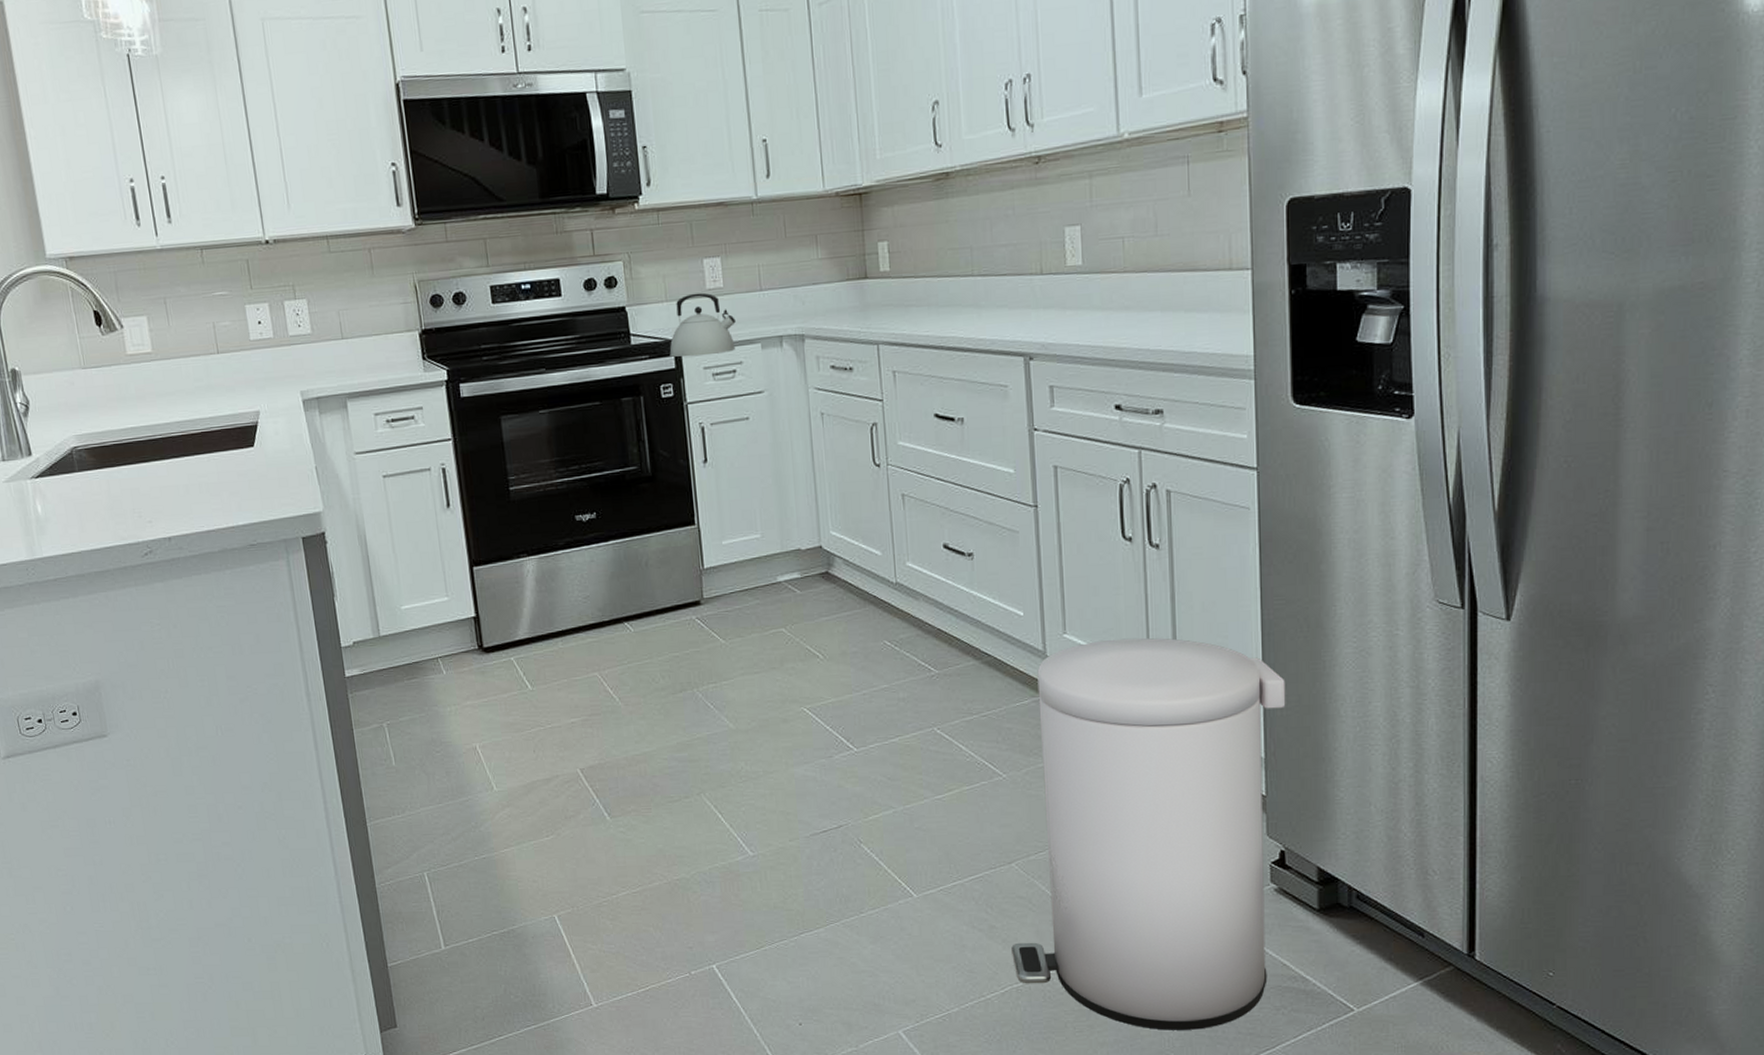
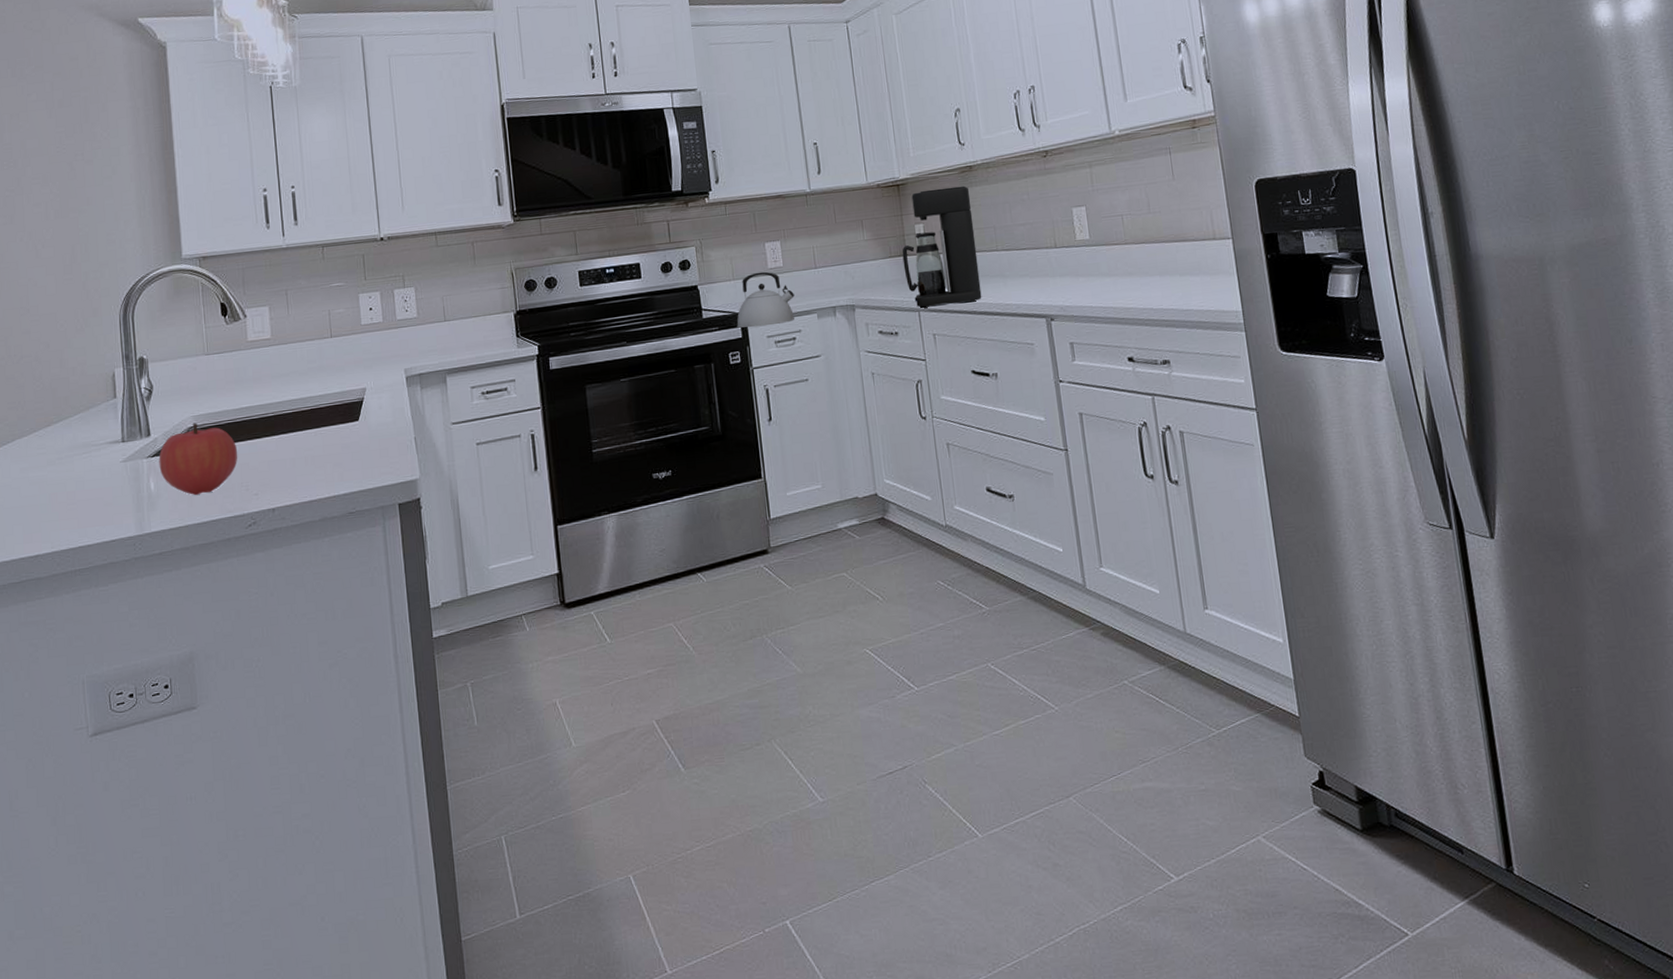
fruit: none [43,442,128,520] -> present [159,422,238,495]
coffee maker: none [861,196,952,340] -> present [902,185,982,307]
pedal bin: present [1011,637,1286,1030] -> none [1076,567,1323,967]

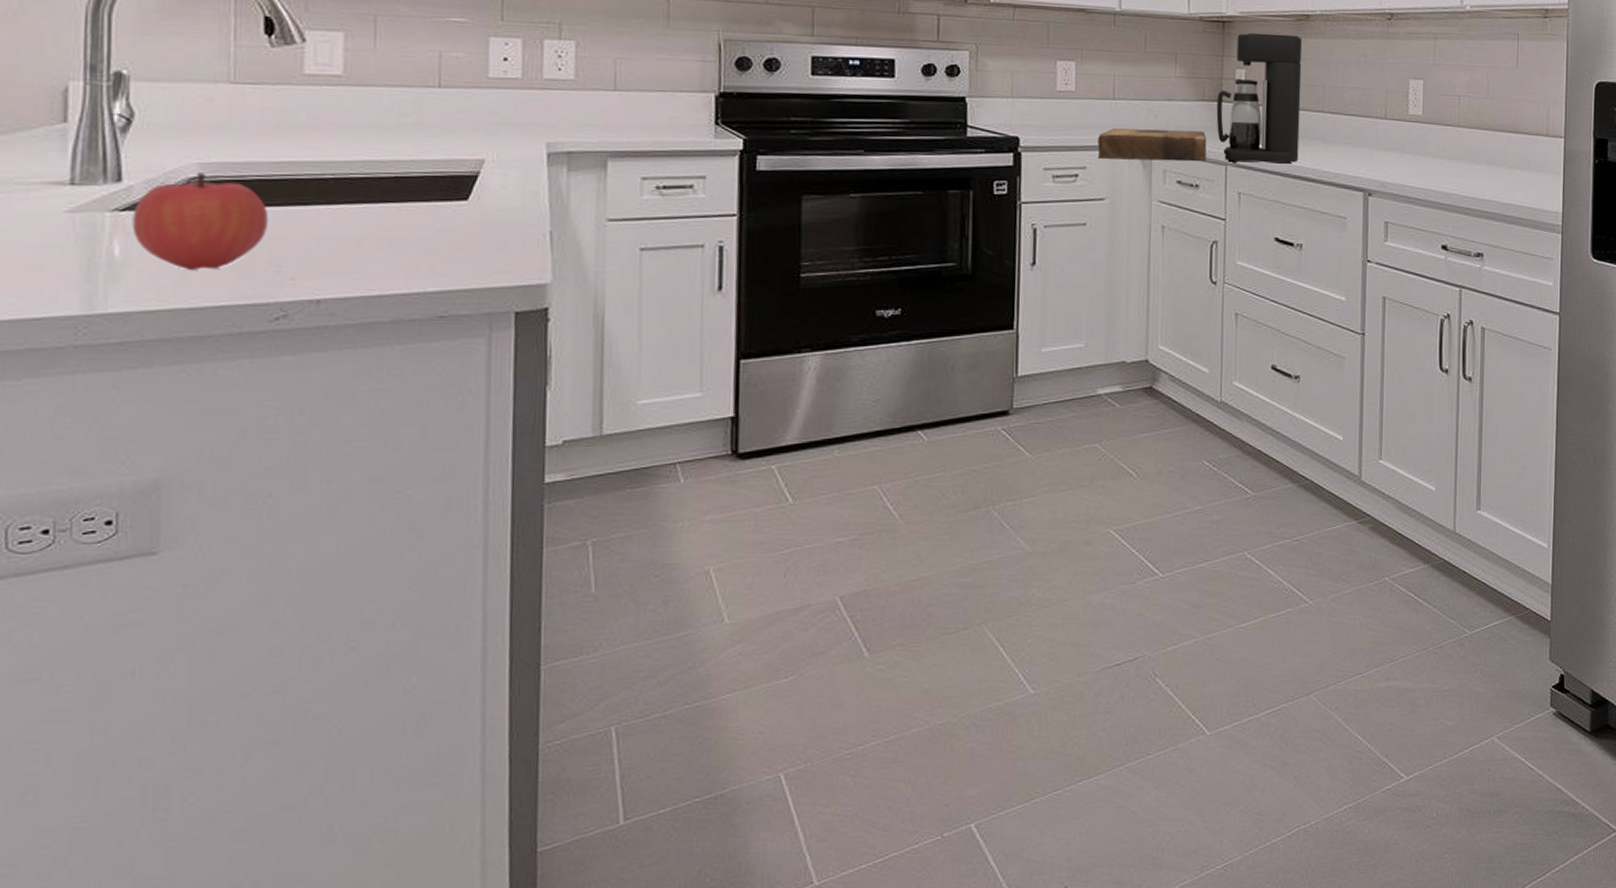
kettle: present [736,271,794,329] -> none [1008,93,1084,157]
cutting board: none [807,284,901,322] -> present [1097,128,1207,162]

